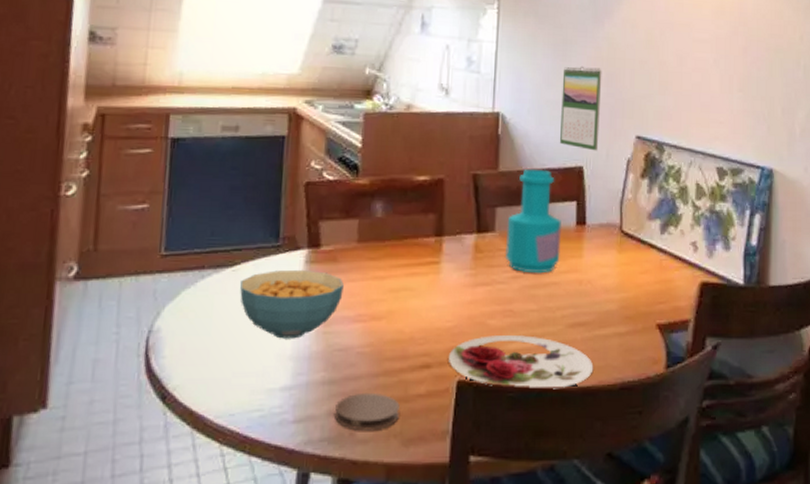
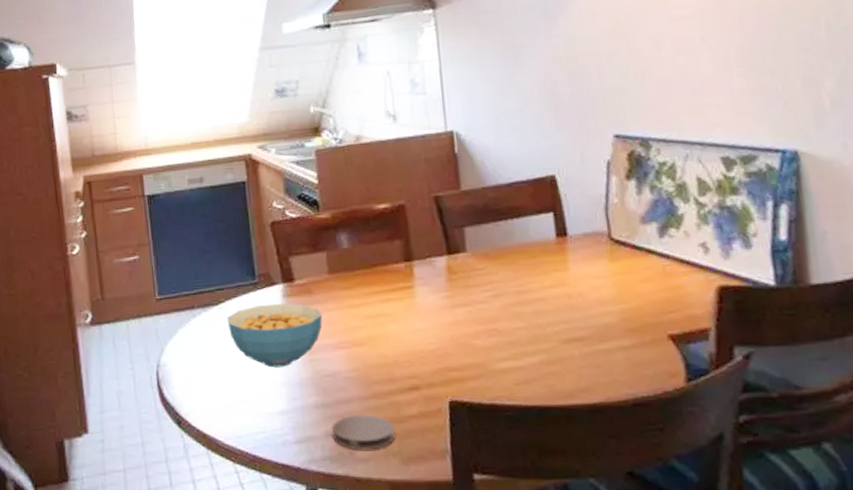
plate: present [449,335,594,390] -> none [437,354,599,408]
bottle: present [504,169,562,274] -> none [478,183,543,291]
calendar: present [560,66,602,151] -> none [518,68,570,157]

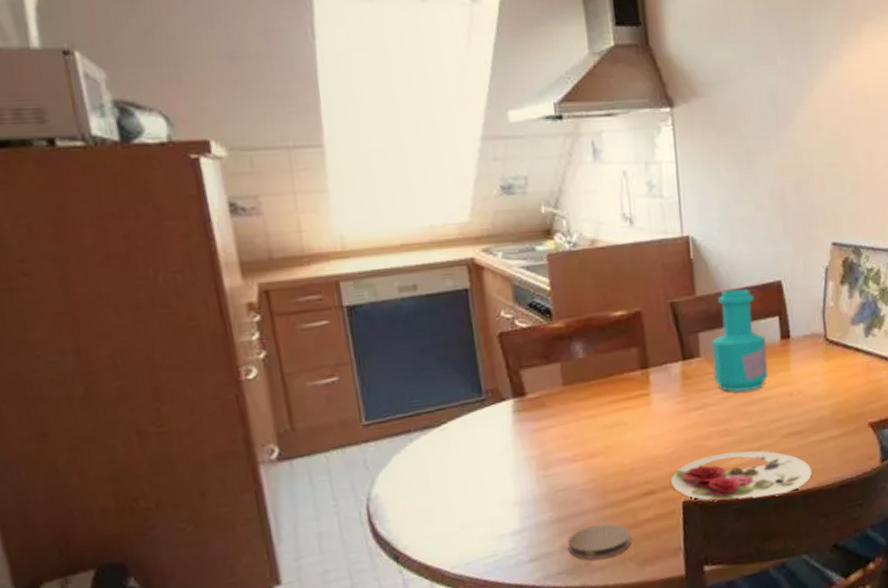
cereal bowl: present [228,303,323,368] -> none [451,419,557,488]
plate: none [437,354,599,408] -> present [671,450,813,502]
bottle: none [478,183,543,291] -> present [711,288,769,392]

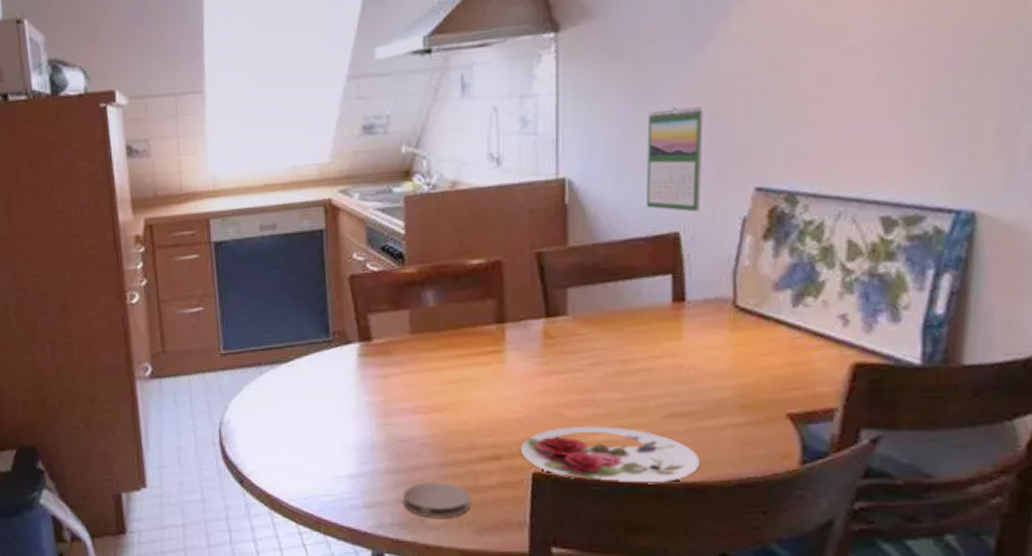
bottle: present [711,288,769,392] -> none [581,239,654,359]
calendar: none [750,176,795,264] -> present [647,106,704,212]

